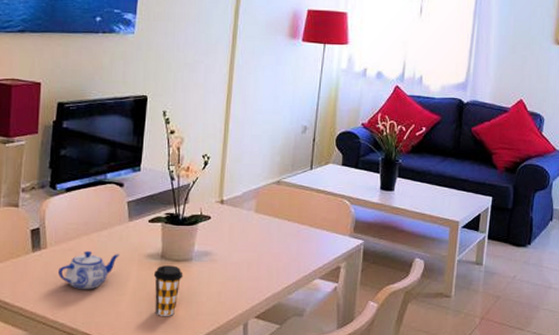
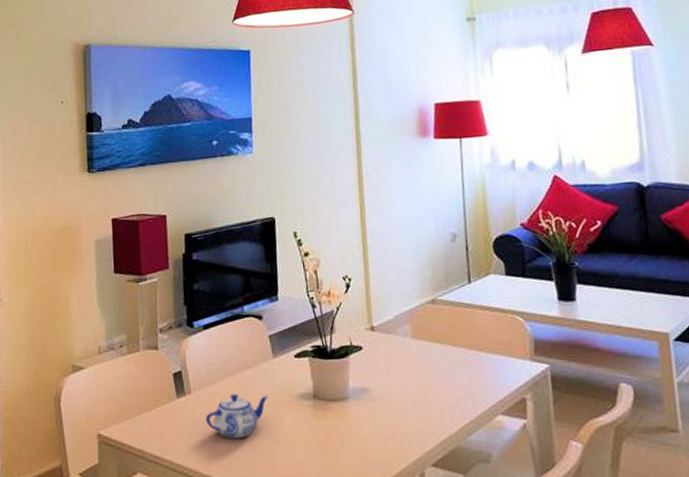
coffee cup: present [153,265,183,316] -> none [307,406,342,467]

